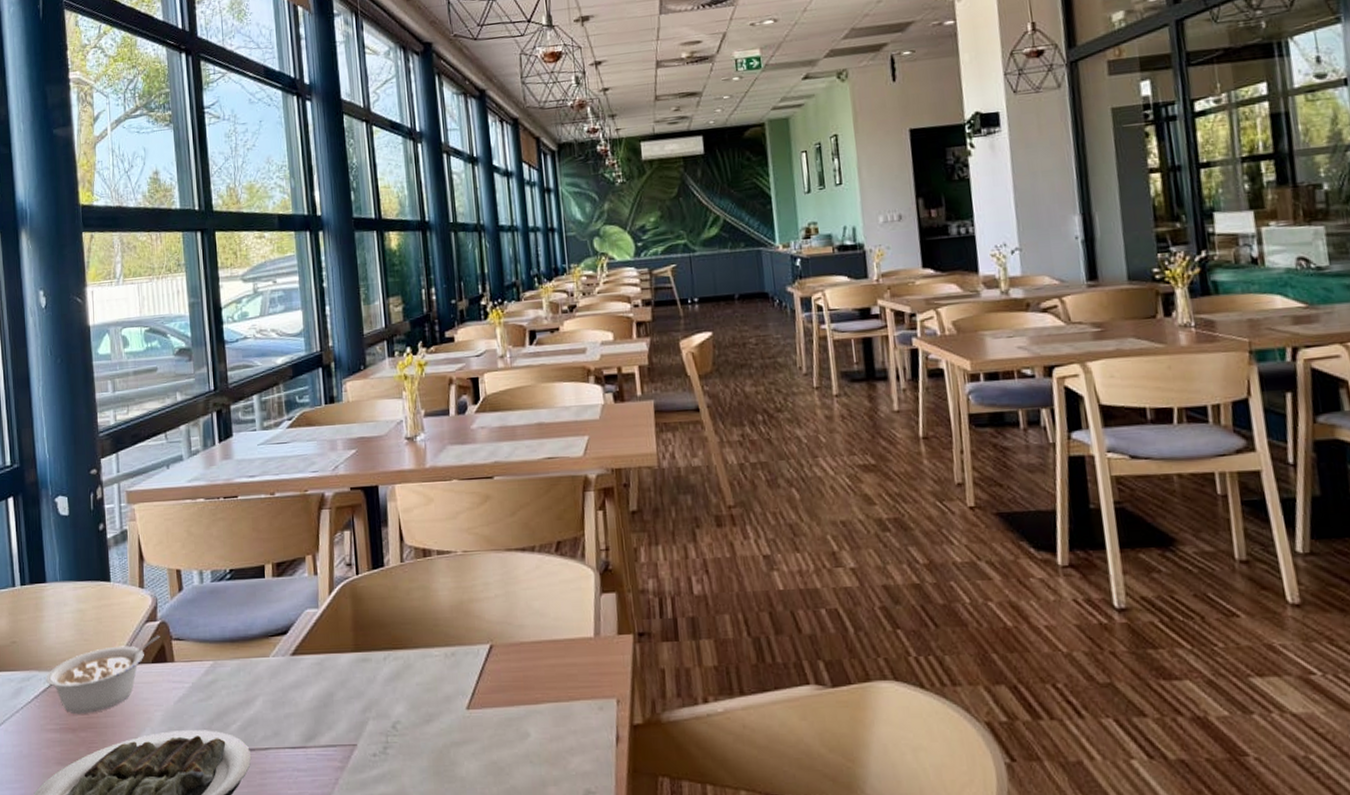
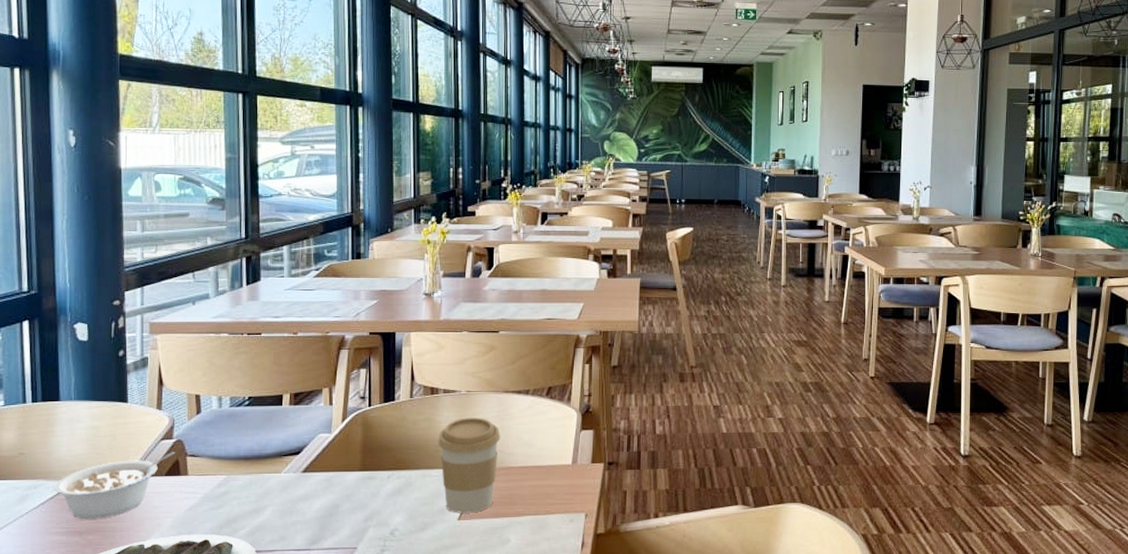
coffee cup: none [435,582,508,701] -> present [438,417,501,513]

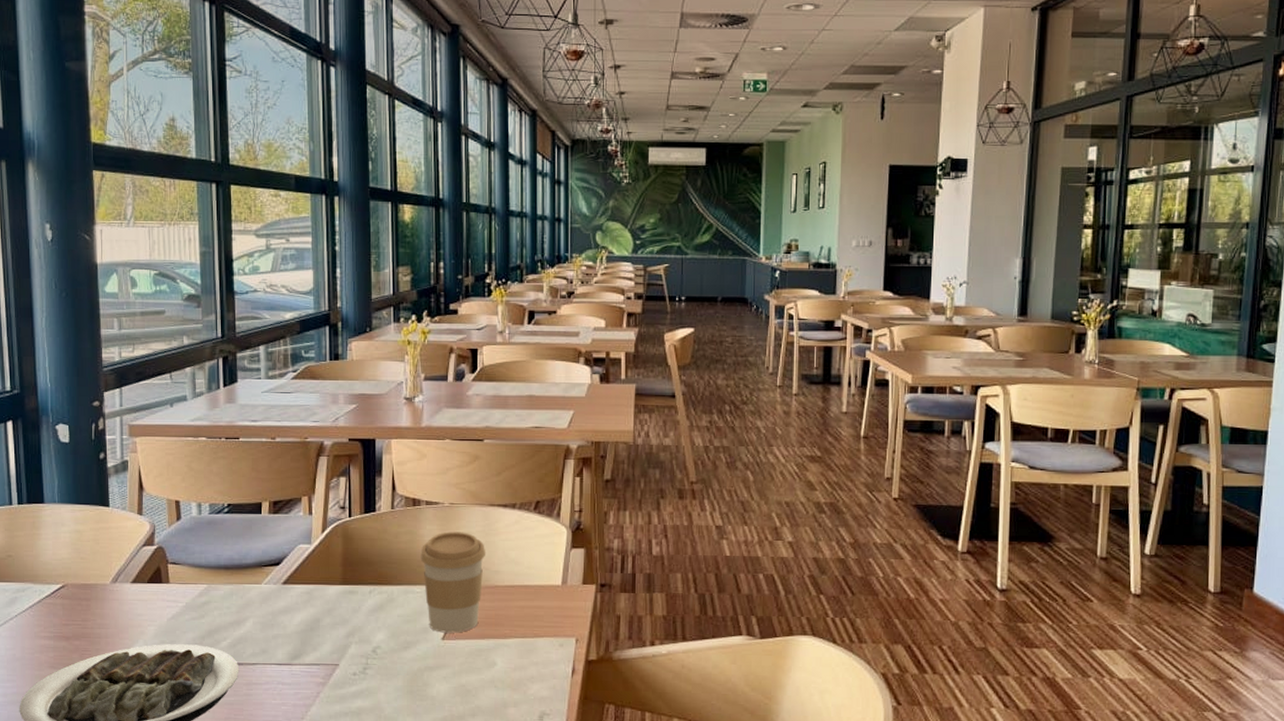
legume: present [54,452,175,520] -> none [41,559,157,625]

